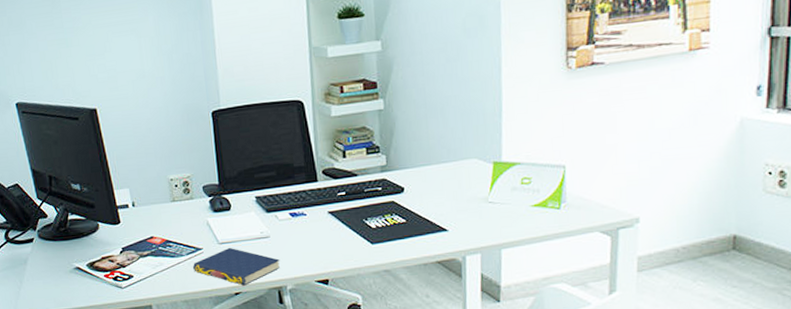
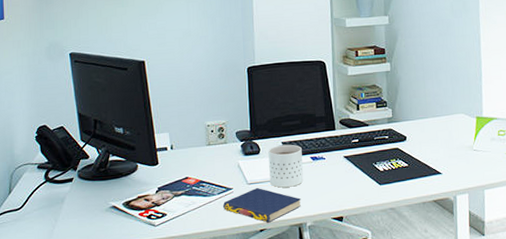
mug: none [240,199,282,248] -> present [268,144,304,188]

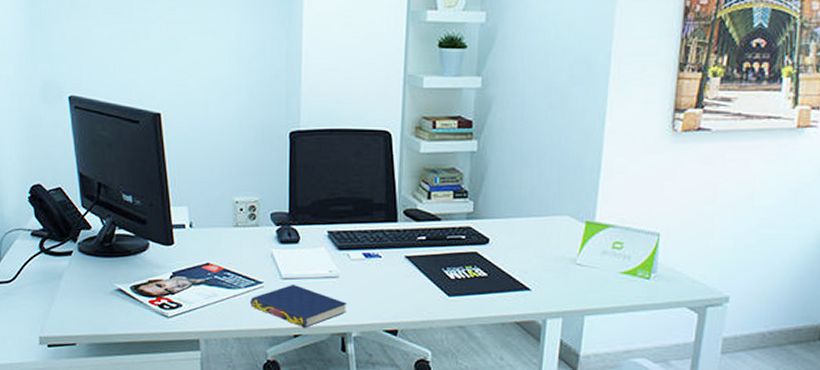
mug: present [268,144,304,188] -> none [310,234,354,288]

